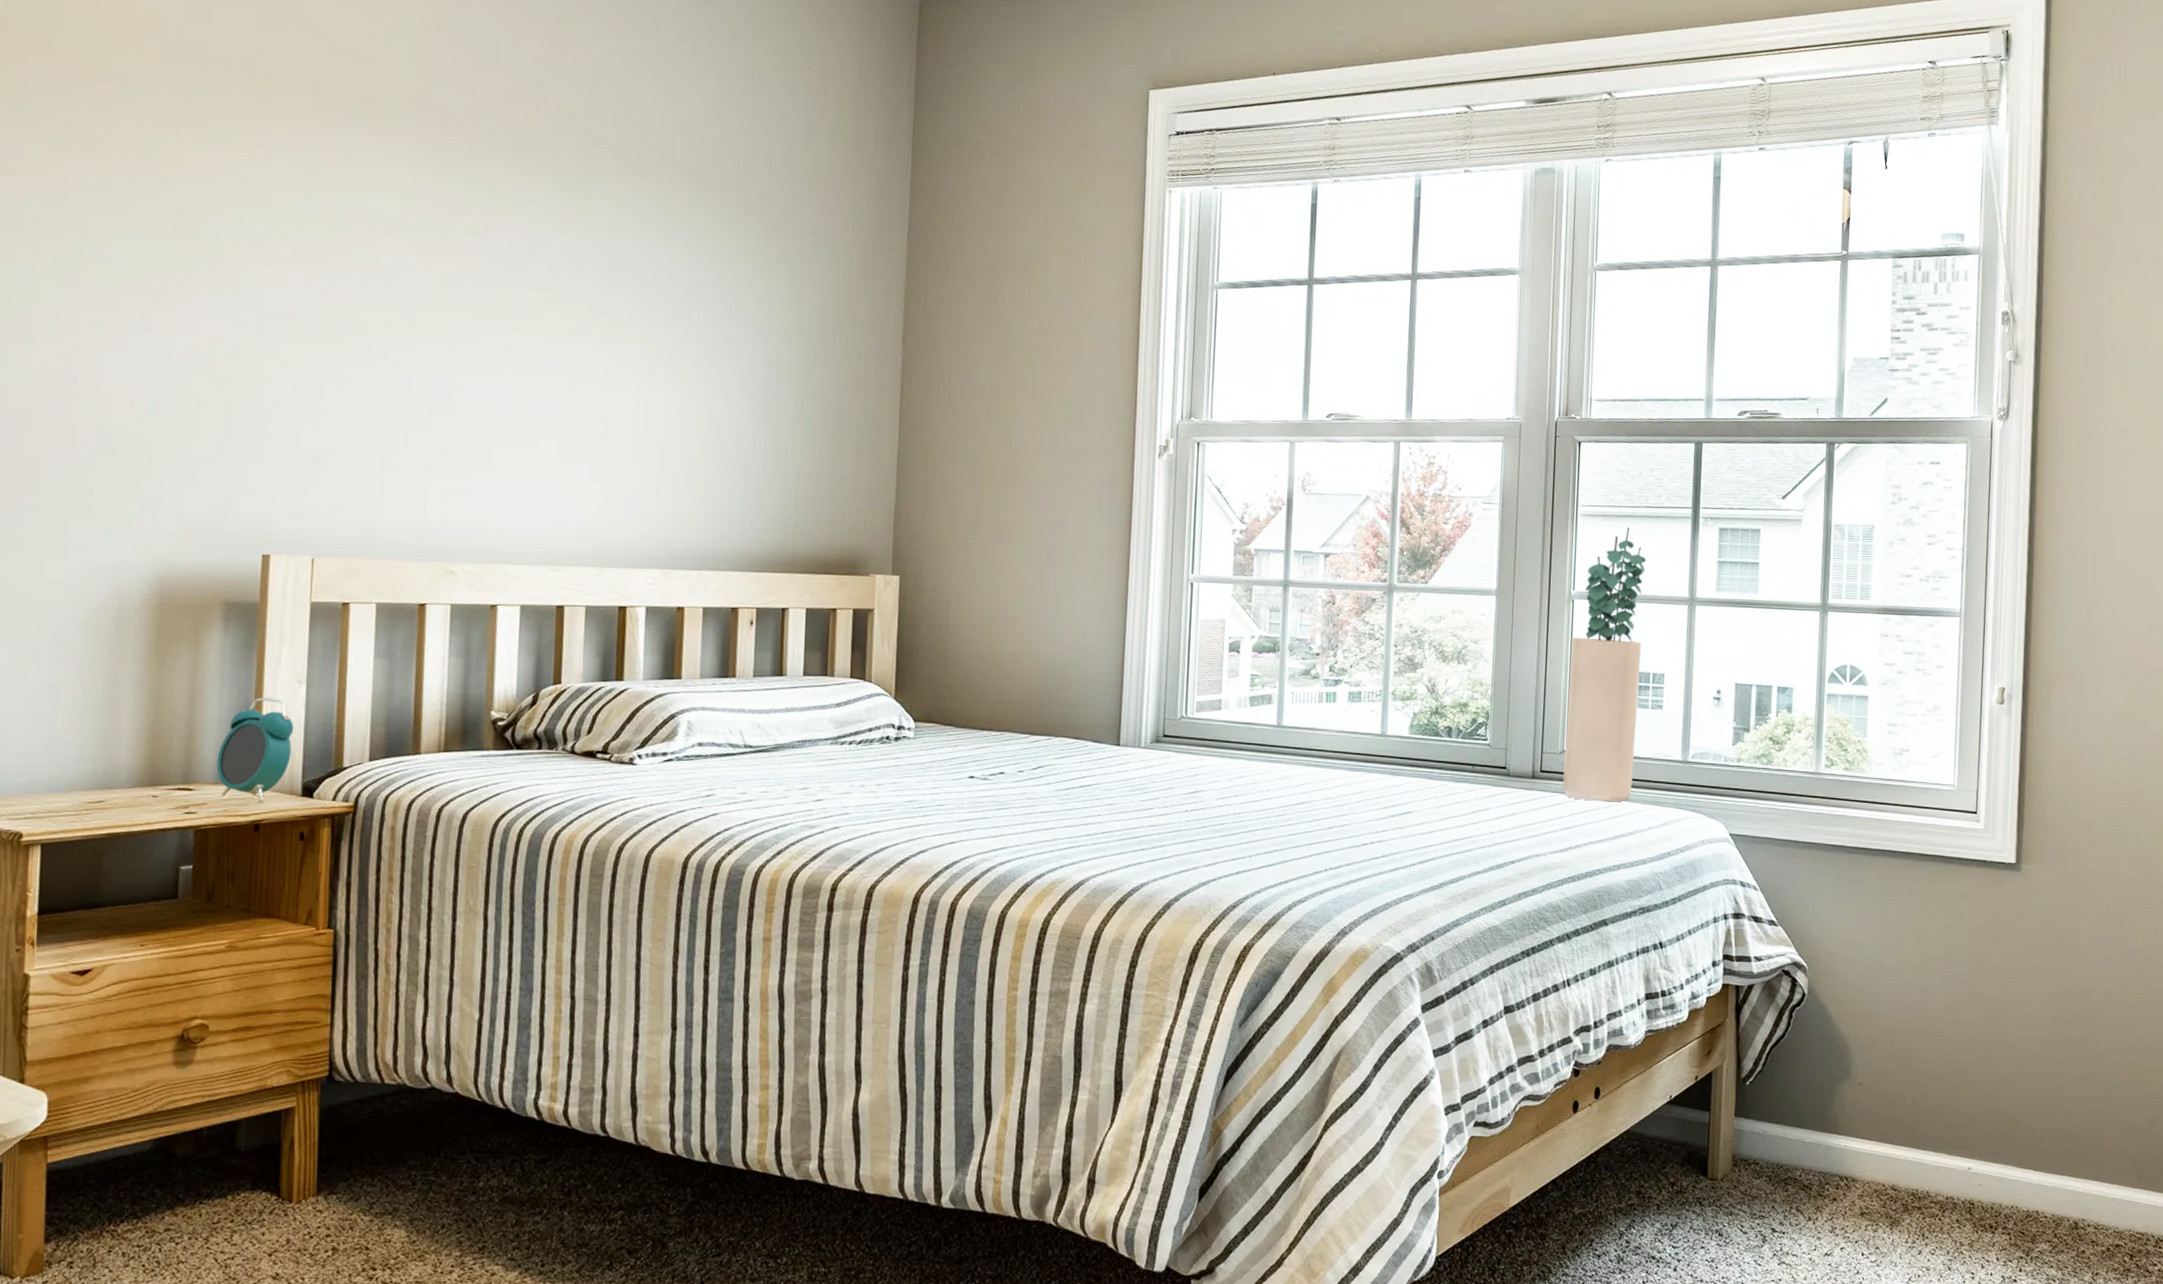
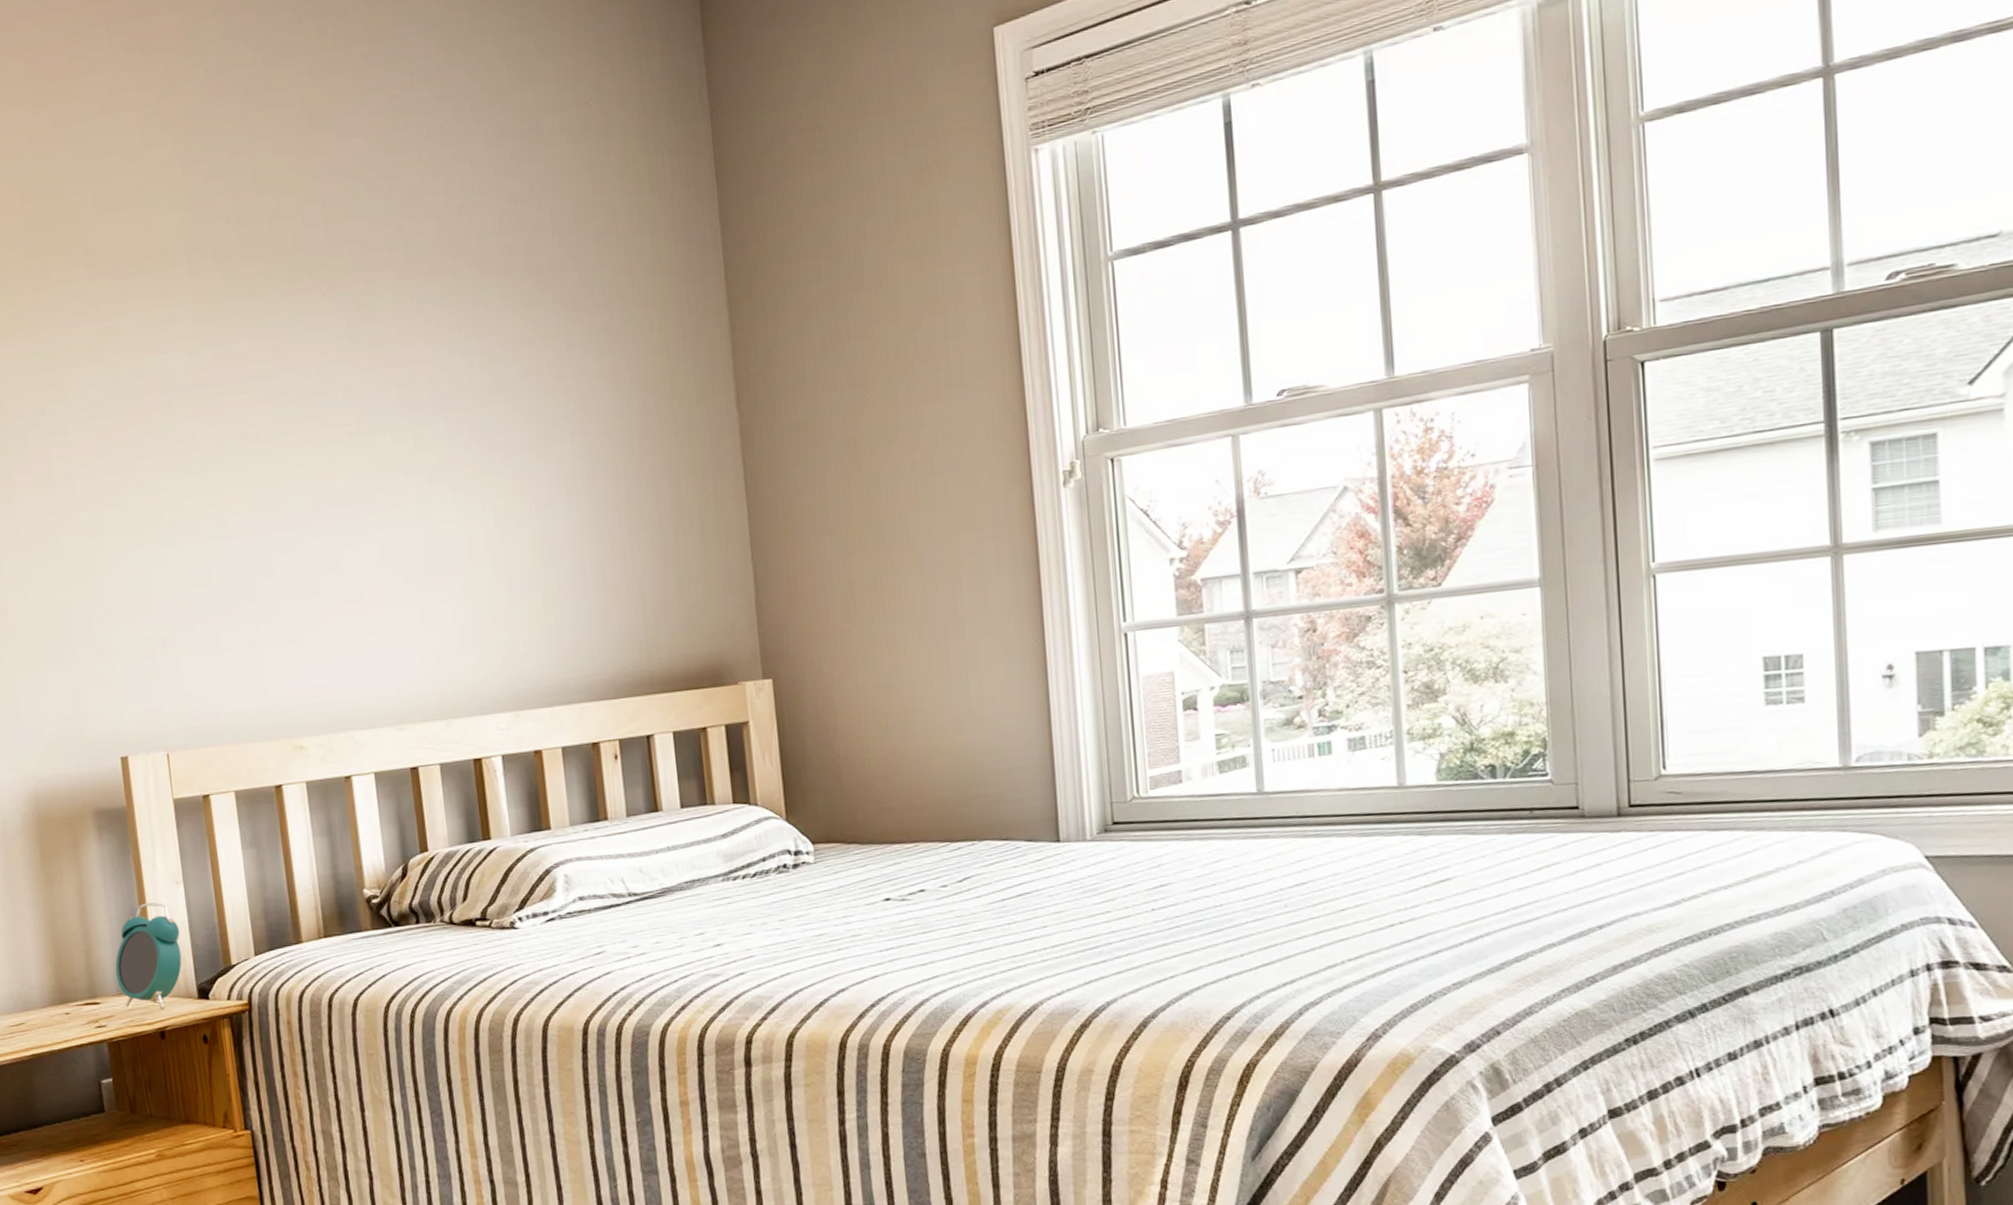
vase: present [1562,527,1646,802] -> none [1656,465,1768,836]

